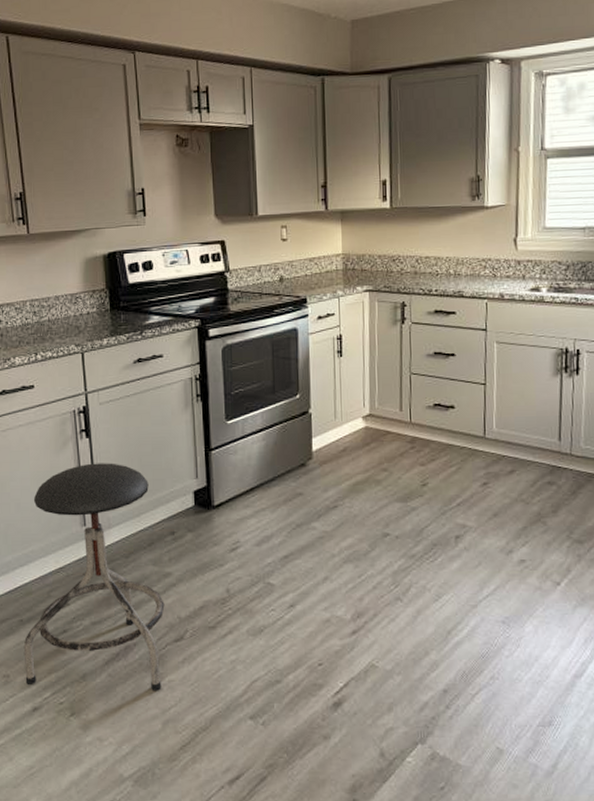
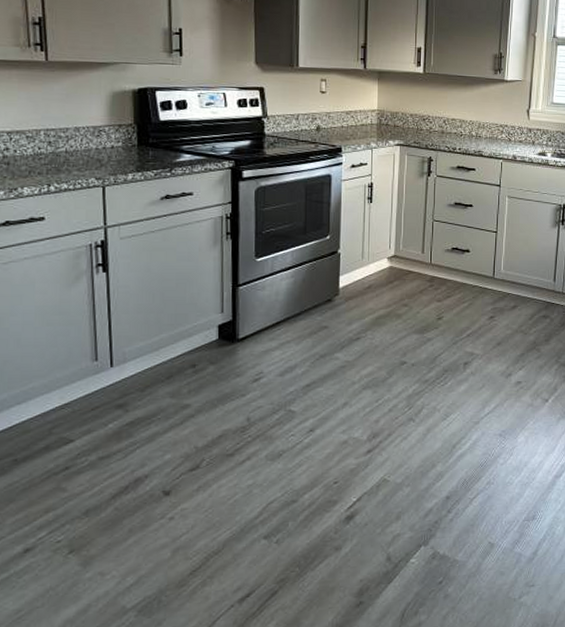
stool: present [23,463,165,691] -> none [16,297,181,527]

